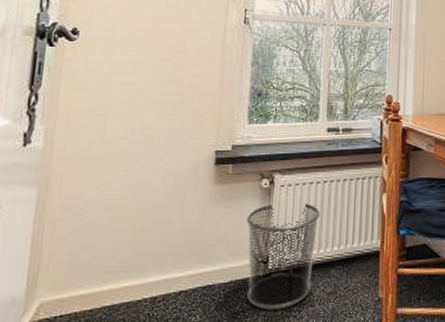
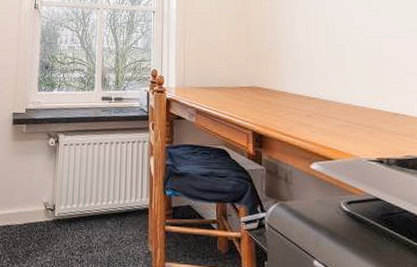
waste bin: present [246,203,320,310] -> none [37,160,97,252]

